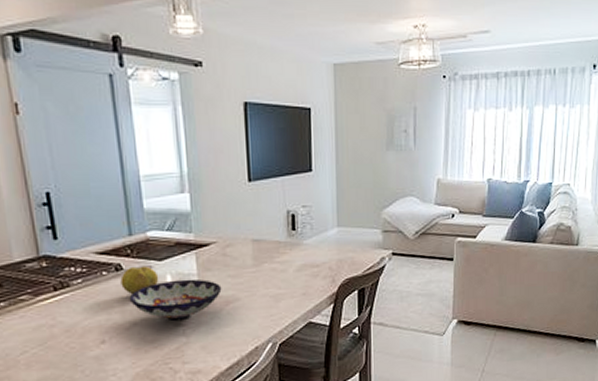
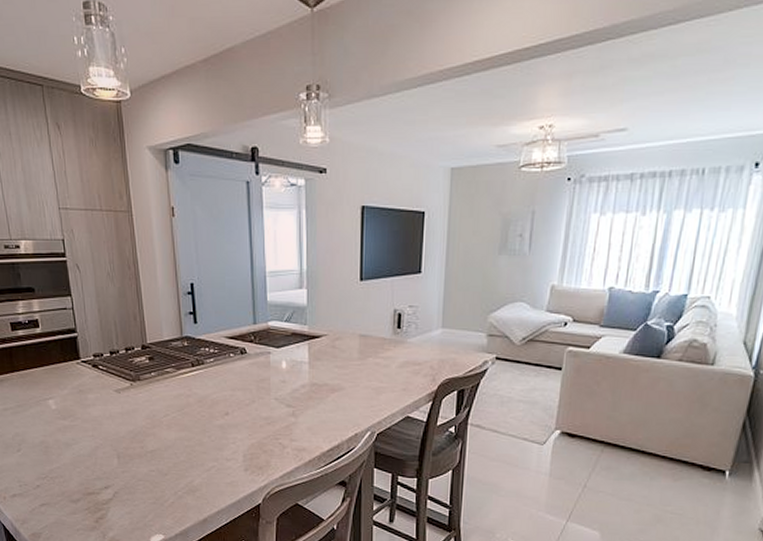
fruit: present [120,266,159,295] -> none [244,351,276,376]
bowl: present [129,279,222,322] -> none [250,366,329,403]

